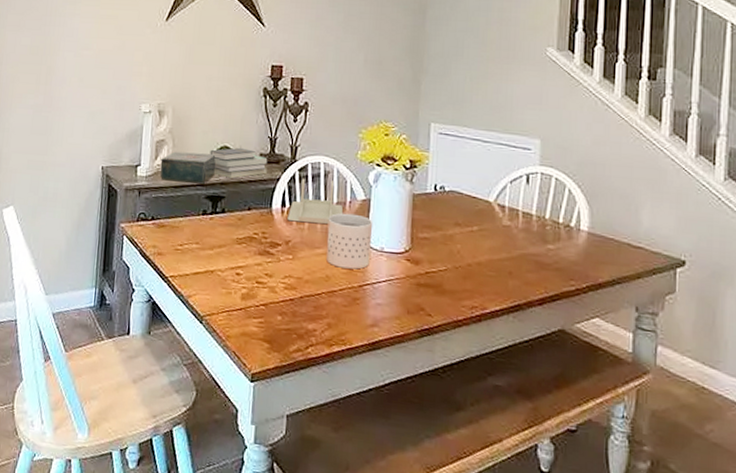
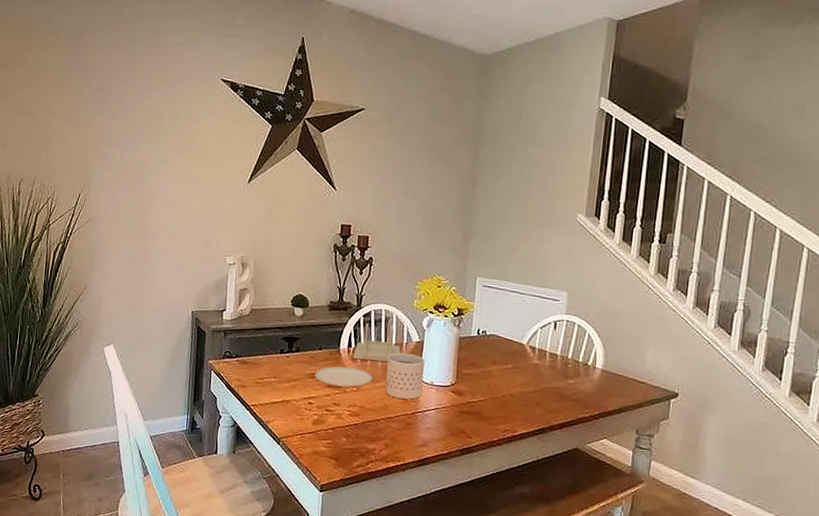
decorative box: present [160,151,216,184] -> none [243,298,292,327]
books: present [210,147,268,179] -> none [286,296,337,323]
plate: none [243,229,311,255] -> present [315,366,373,388]

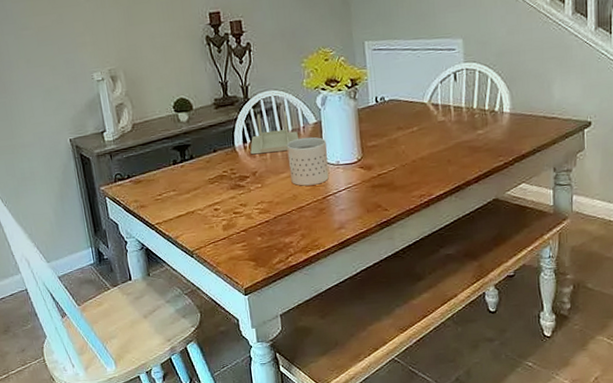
plate: present [315,366,373,388] -> none [214,163,276,187]

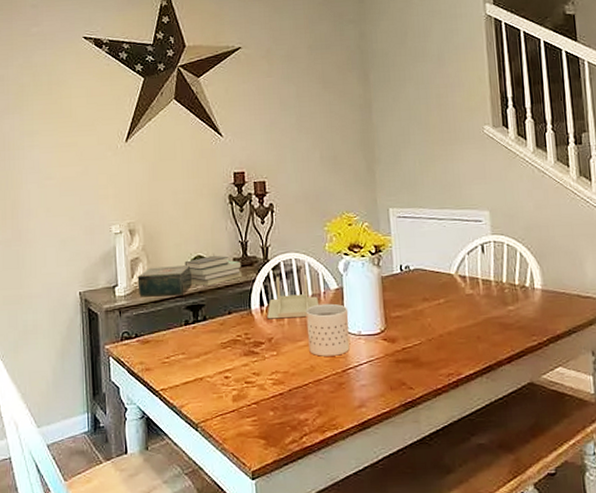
decorative box: none [123,108,177,141] -> present [137,265,192,297]
books: none [168,97,224,127] -> present [184,255,242,286]

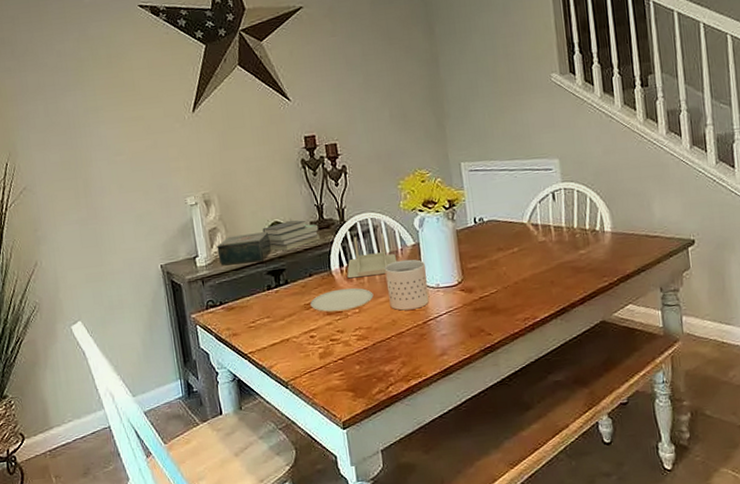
plate: none [227,329,293,353] -> present [310,288,374,313]

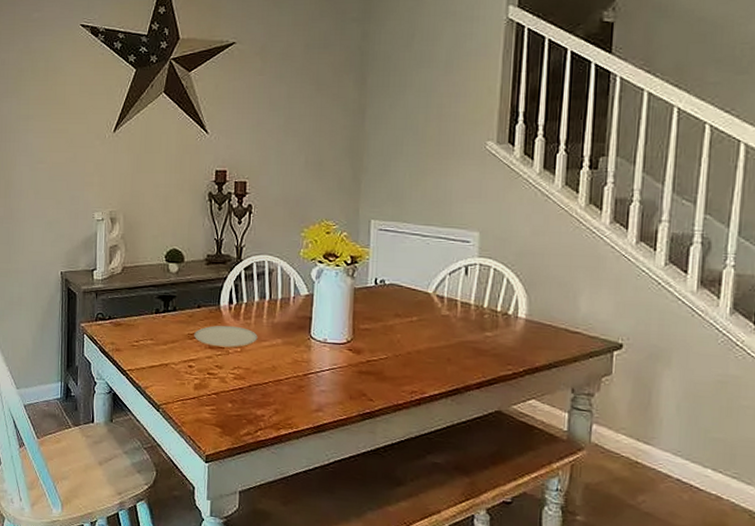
decorative box: present [216,232,271,266] -> none [114,255,166,285]
books: present [262,220,320,251] -> none [160,250,215,279]
napkin holder: present [347,233,398,279] -> none [235,276,288,319]
mug: present [384,259,429,311] -> none [272,308,315,360]

